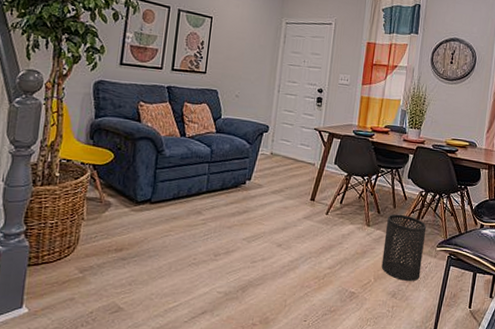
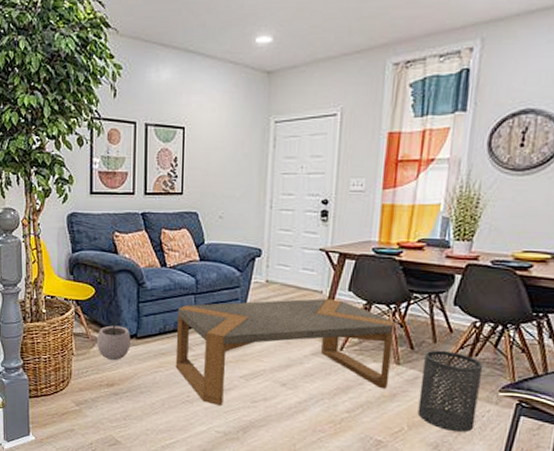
plant pot: none [110,184,145,225] -> present [97,319,131,361]
coffee table: none [185,170,367,266] -> present [175,298,395,405]

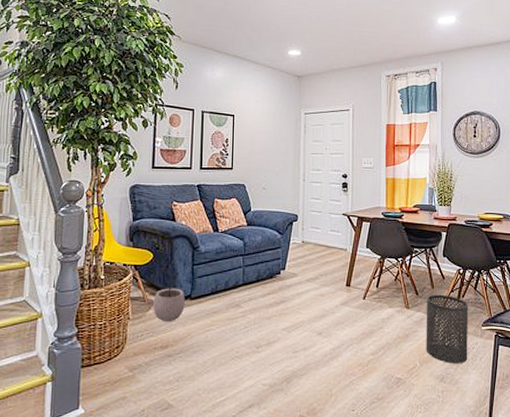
coffee table: present [175,298,395,405] -> none [226,255,402,358]

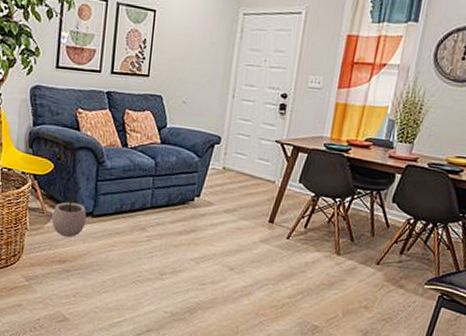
trash can: present [426,294,469,364] -> none [352,243,413,321]

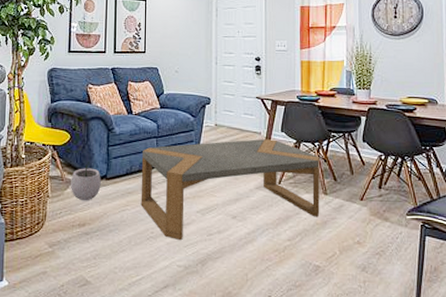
coffee table: none [129,186,339,286] -> present [140,139,320,240]

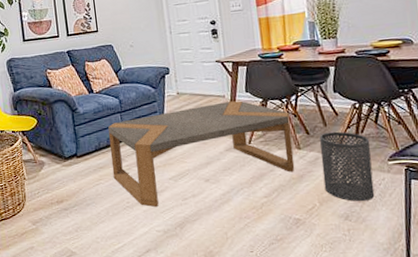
plant pot: present [71,162,101,201] -> none [43,143,73,180]
trash can: none [345,180,392,254] -> present [320,131,375,202]

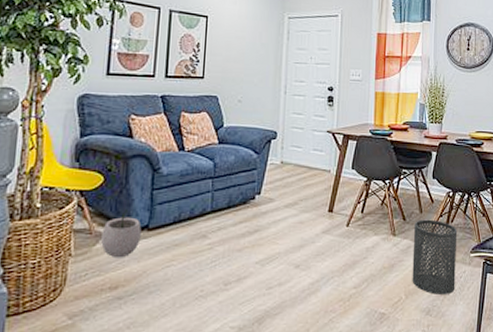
plant pot: none [43,143,73,180] -> present [101,209,142,258]
coffee table: present [108,101,295,207] -> none [189,178,390,297]

